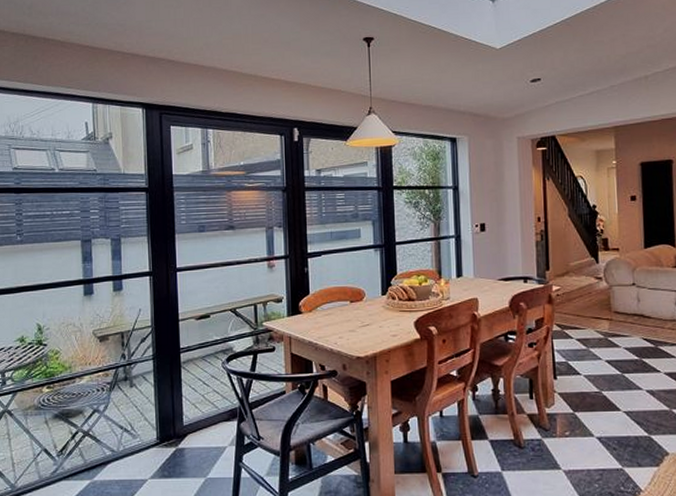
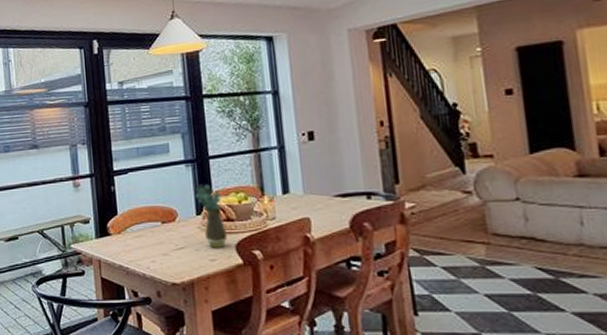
vase: none [381,266,408,325] -> present [195,183,228,248]

